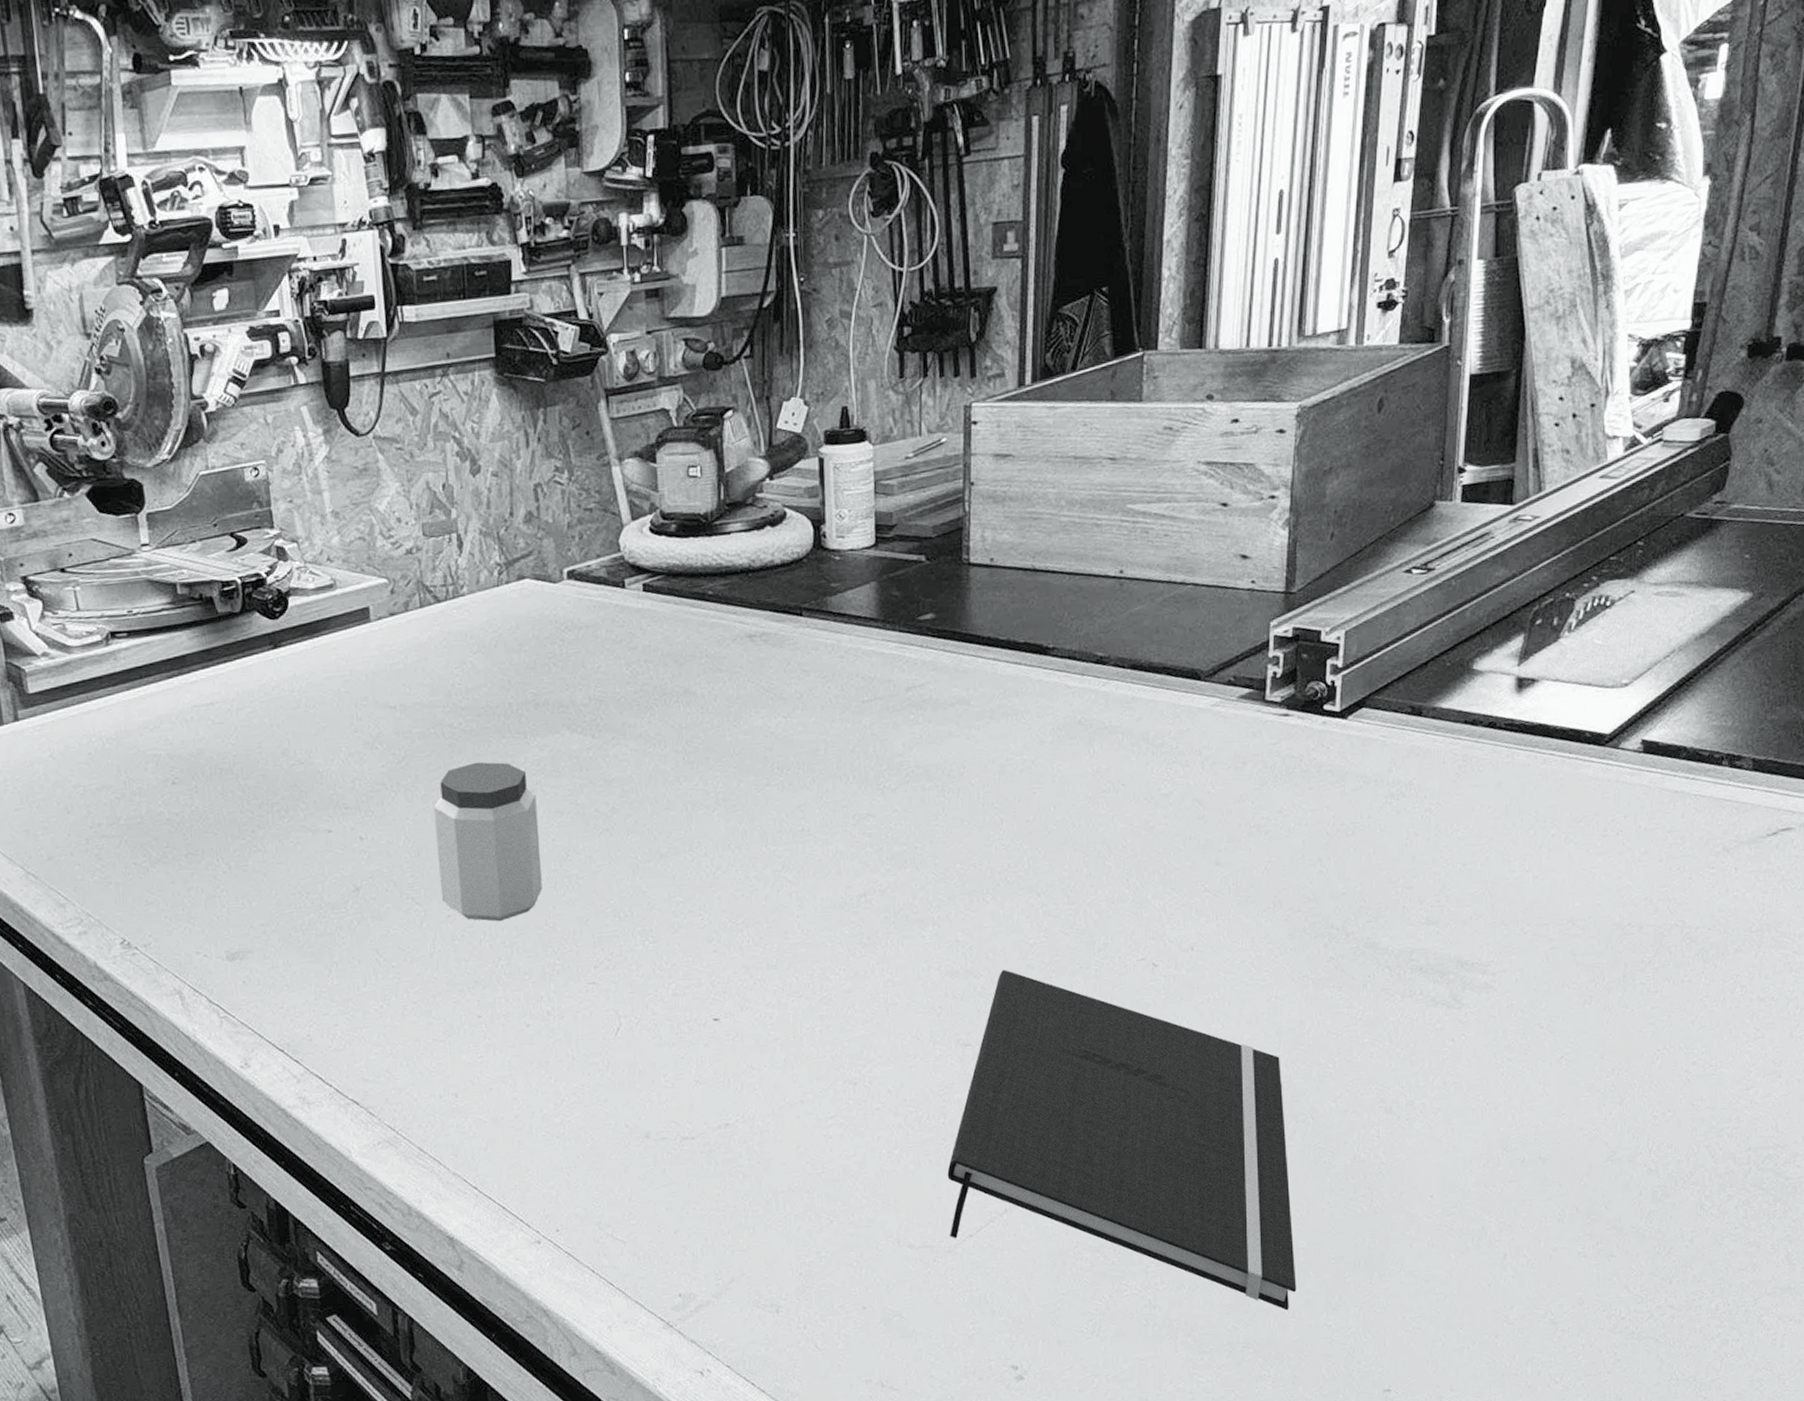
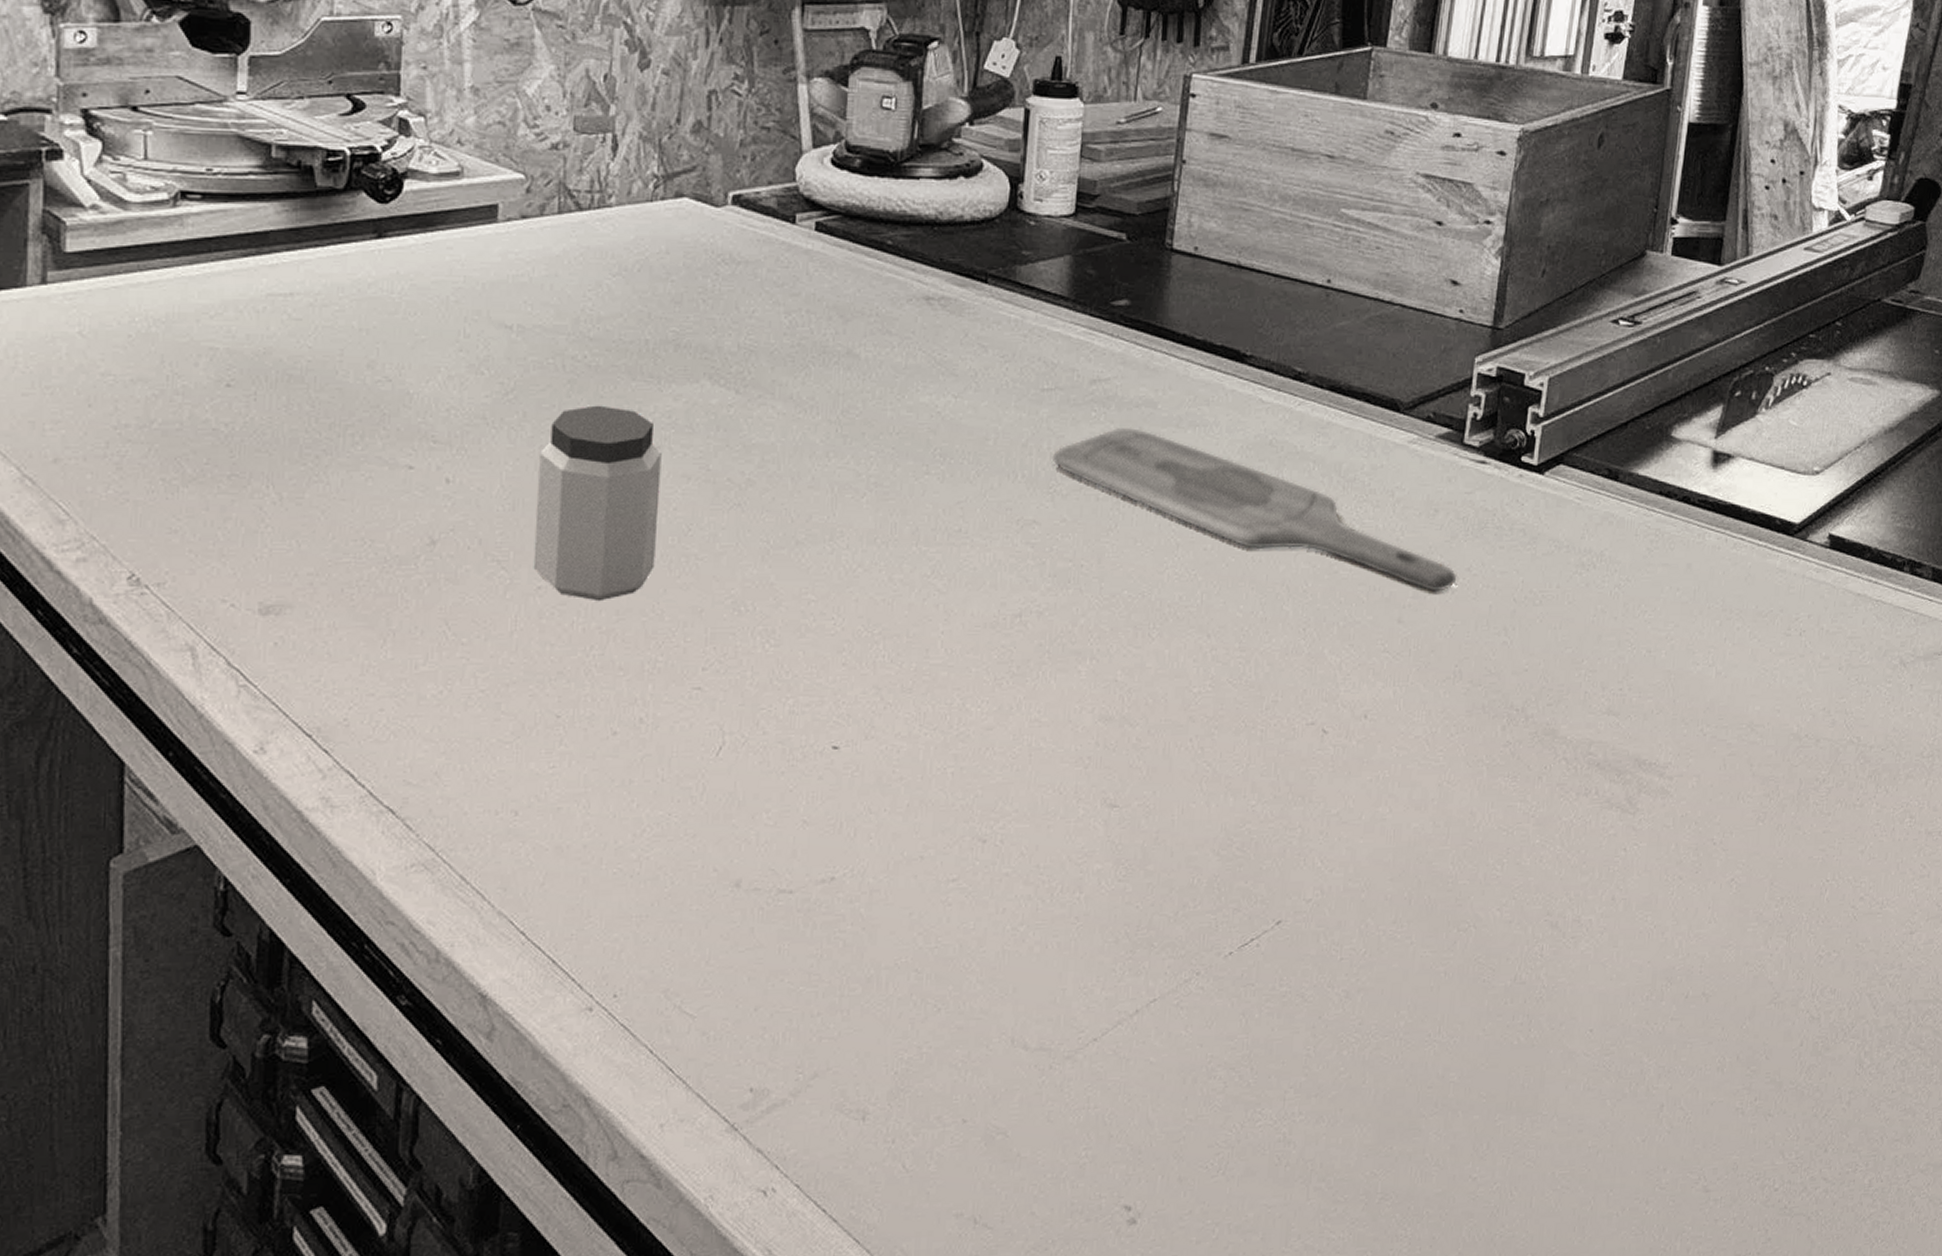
cutting board: none [879,723,1269,835] -> present [1053,427,1457,592]
notepad: present [947,970,1296,1310] -> none [1071,720,1447,1157]

